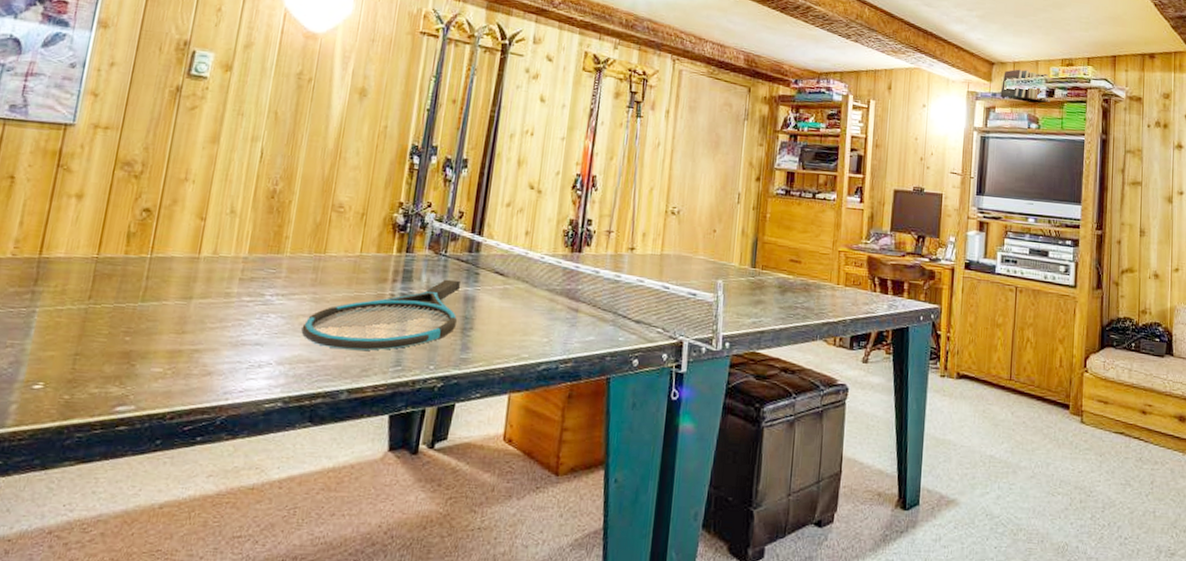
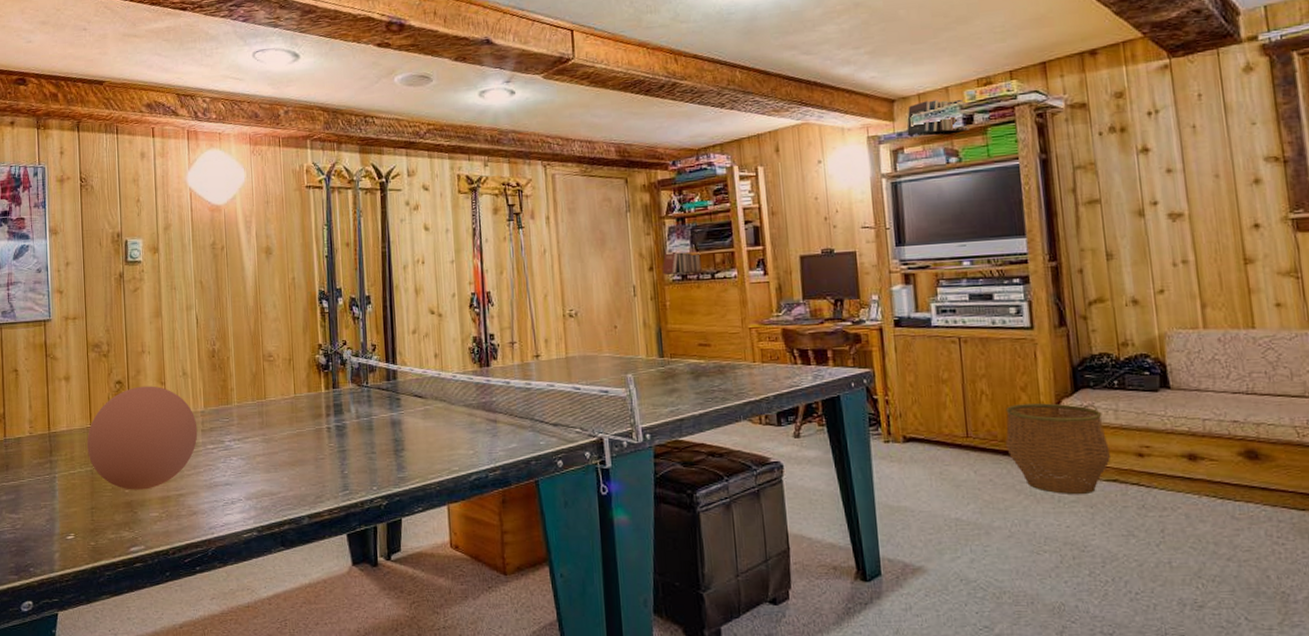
ball: none [86,218,236,340] -> present [87,386,198,490]
tennis racket: present [301,279,460,351] -> none [260,407,389,481]
books: none [768,161,807,190] -> present [662,248,702,275]
basket: none [1040,354,1122,443] -> present [1005,403,1112,494]

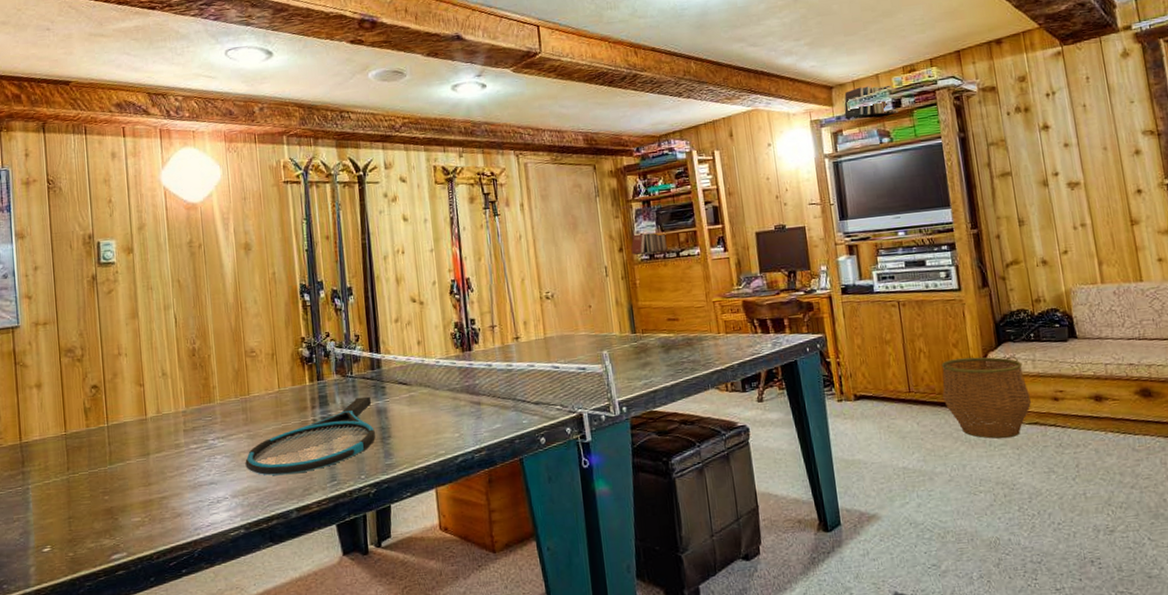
ball: present [87,386,198,490] -> none [62,388,180,497]
tennis racket: none [260,407,389,481] -> present [245,396,375,476]

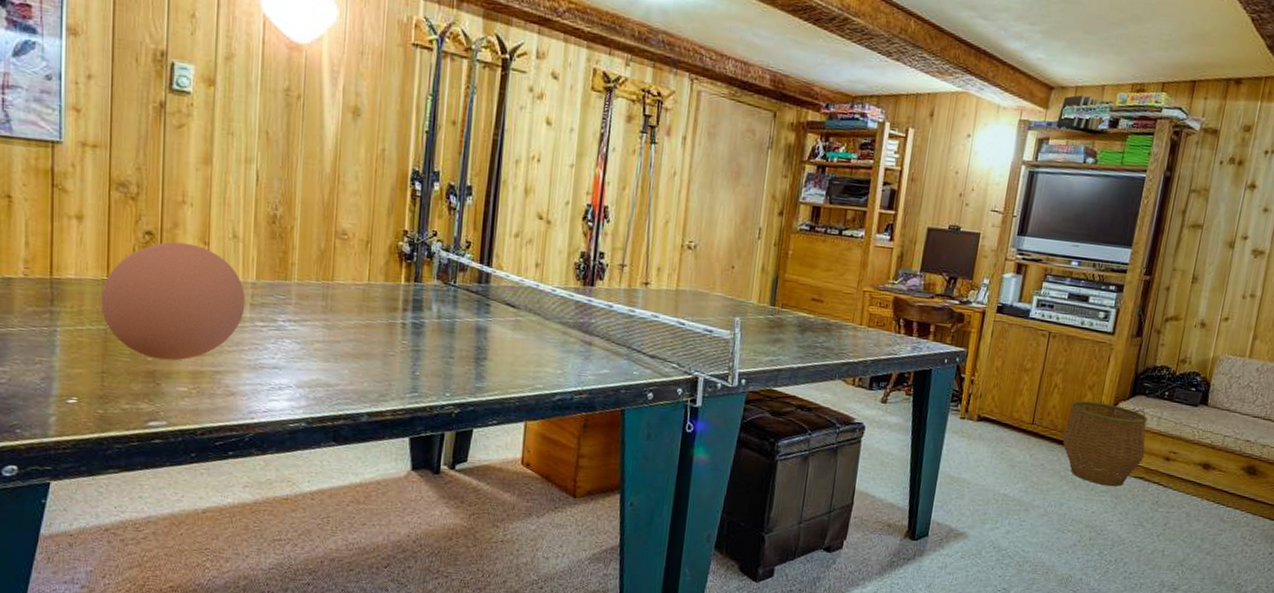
ball: none [62,388,180,497] -> present [101,242,246,361]
tennis racket: present [245,396,375,476] -> none [317,309,471,377]
books: present [631,229,668,255] -> none [791,194,834,226]

